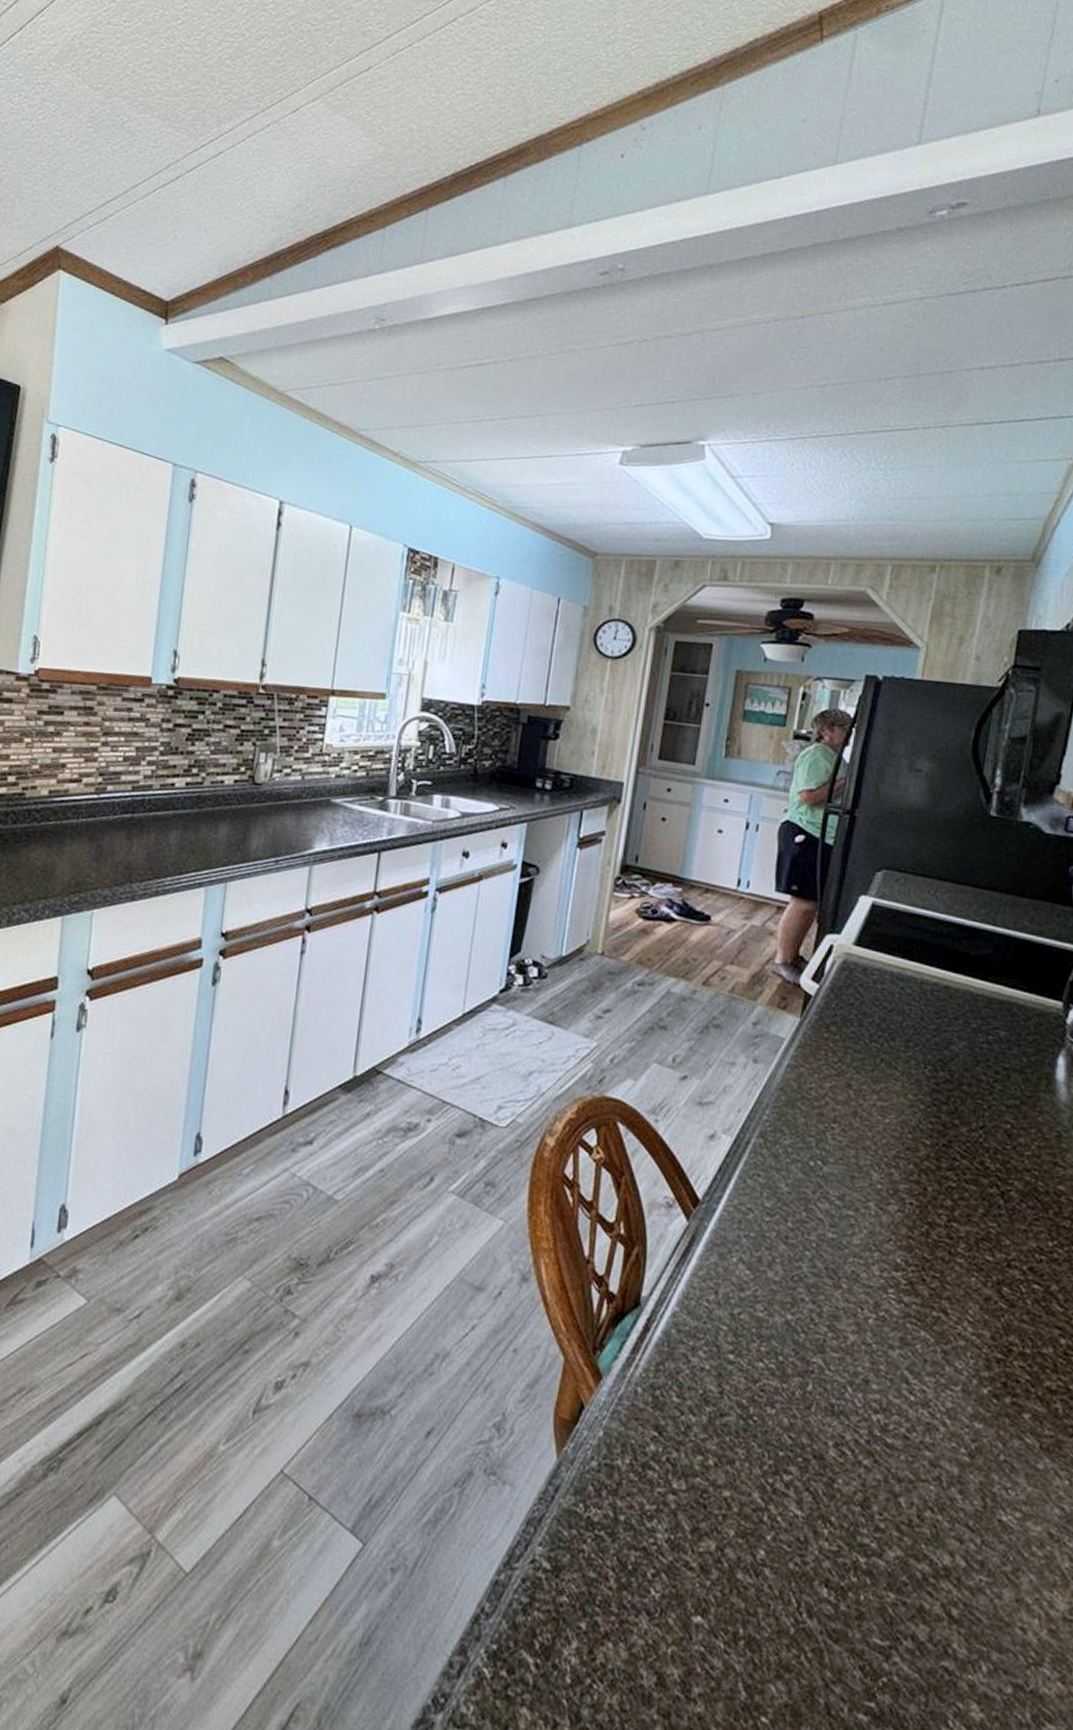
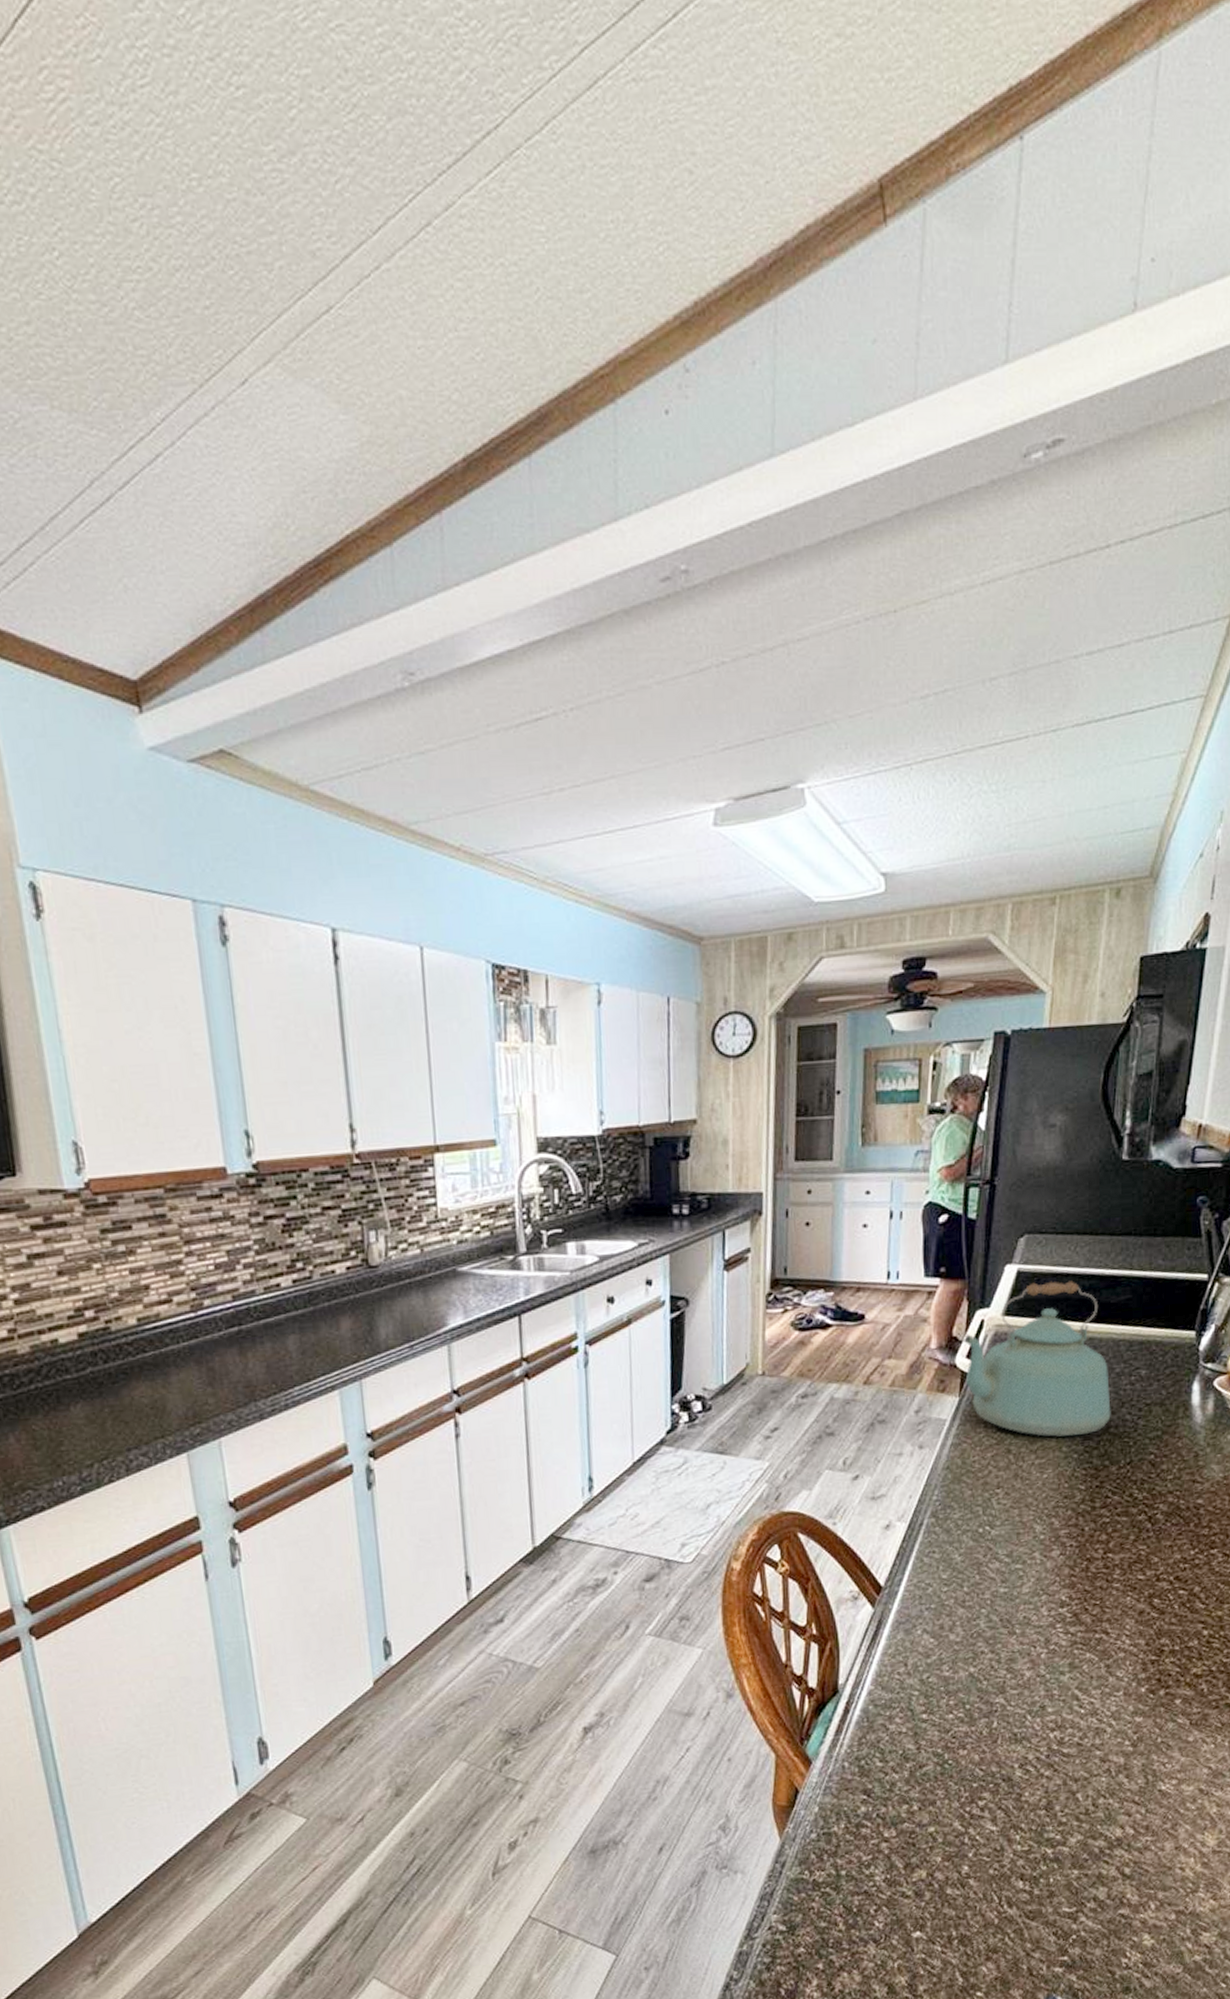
kettle: none [809,918,965,1086] -> present [963,1280,1111,1437]

